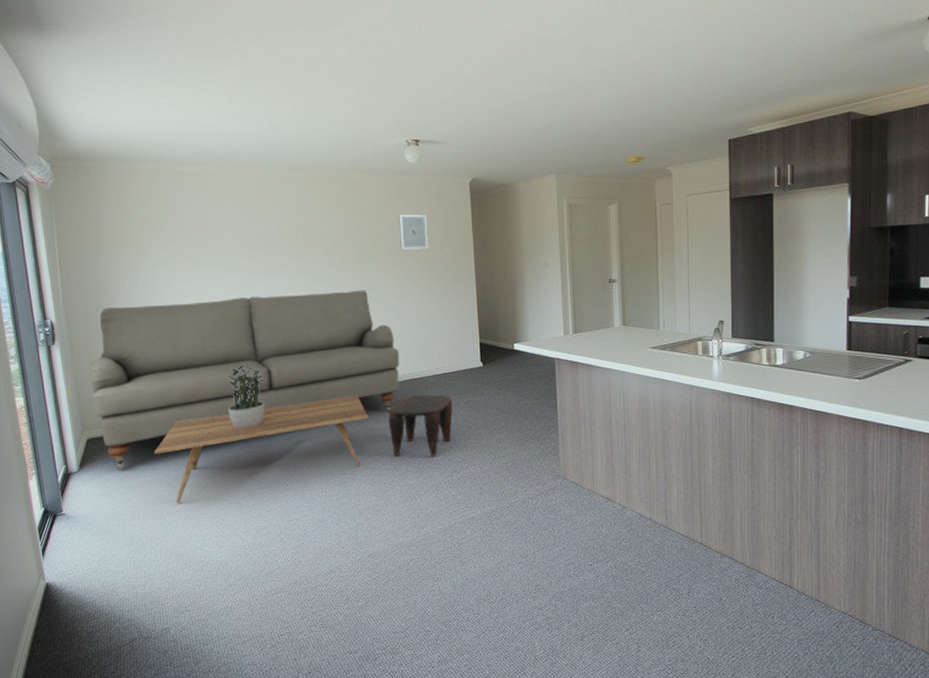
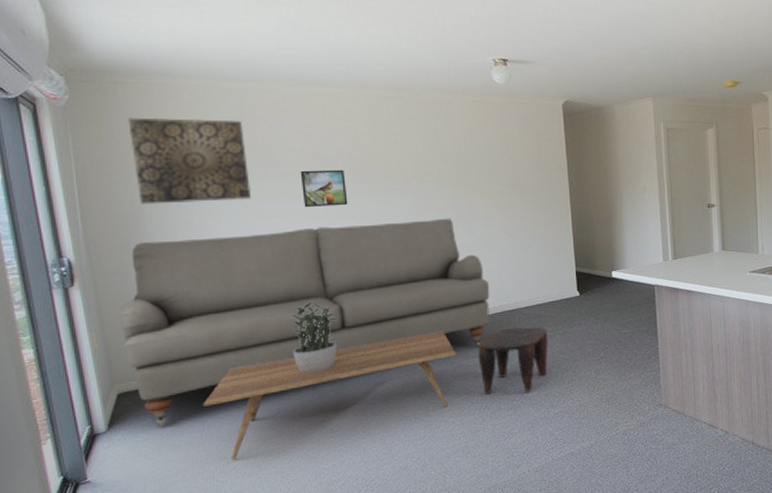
wall art: none [98,198,196,274] -> present [128,117,252,205]
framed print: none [236,244,276,279] -> present [300,169,348,208]
wall art: present [399,214,428,250] -> none [486,138,519,175]

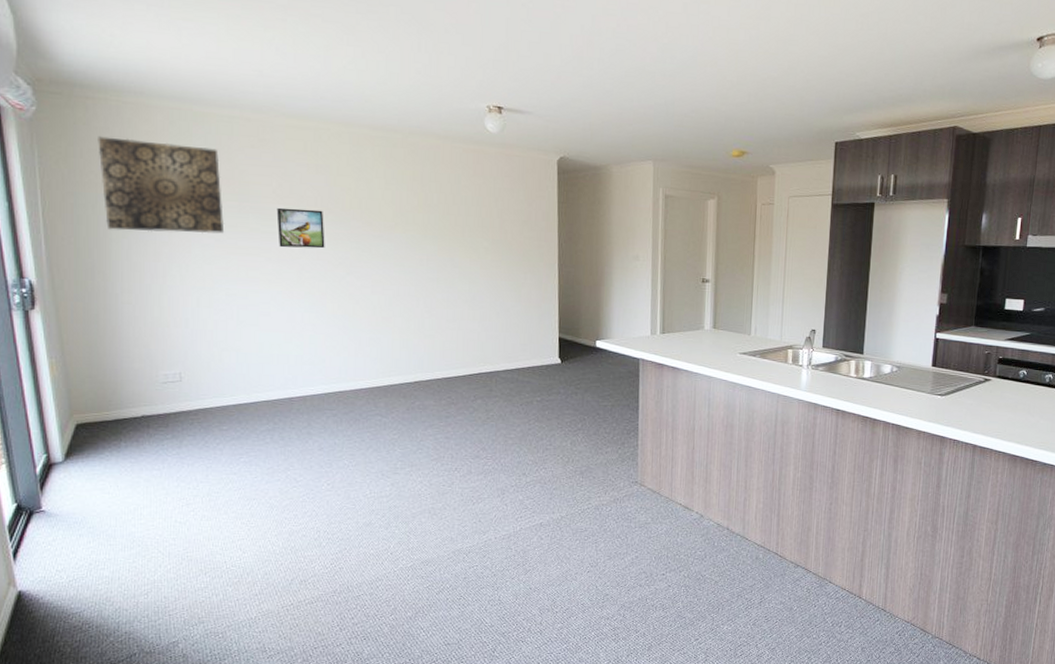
sofa: present [120,218,490,426] -> none [82,268,468,461]
coffee table: present [203,331,456,460] -> none [164,388,429,502]
potted plant: present [290,302,337,374] -> none [258,346,307,420]
stool: present [478,327,548,394] -> none [451,390,525,459]

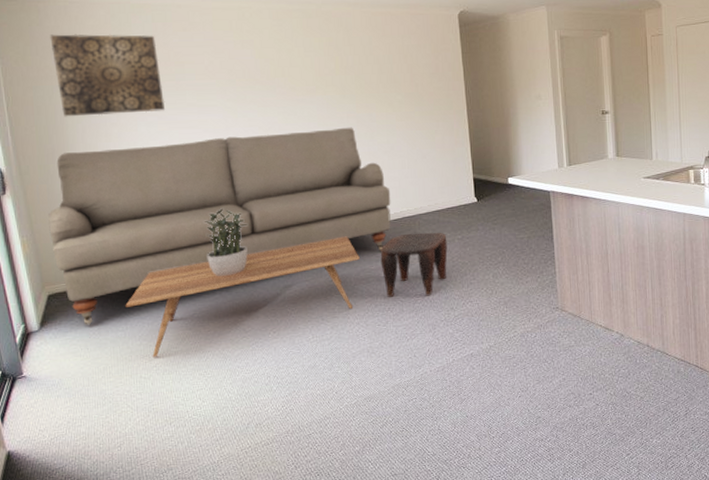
sofa: none [82,268,468,461] -> present [48,127,391,325]
coffee table: none [164,388,429,502] -> present [125,236,360,358]
potted plant: none [258,346,307,420] -> present [203,208,248,277]
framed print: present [276,207,325,249] -> none [210,81,255,119]
stool: none [451,390,525,459] -> present [380,232,448,297]

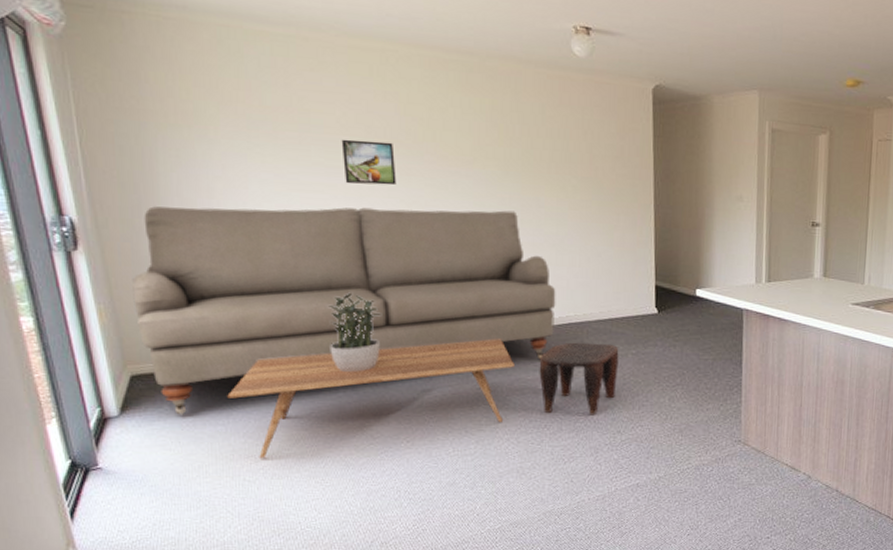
wall art: present [50,34,166,117] -> none [137,56,285,168]
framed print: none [210,81,255,119] -> present [341,139,397,186]

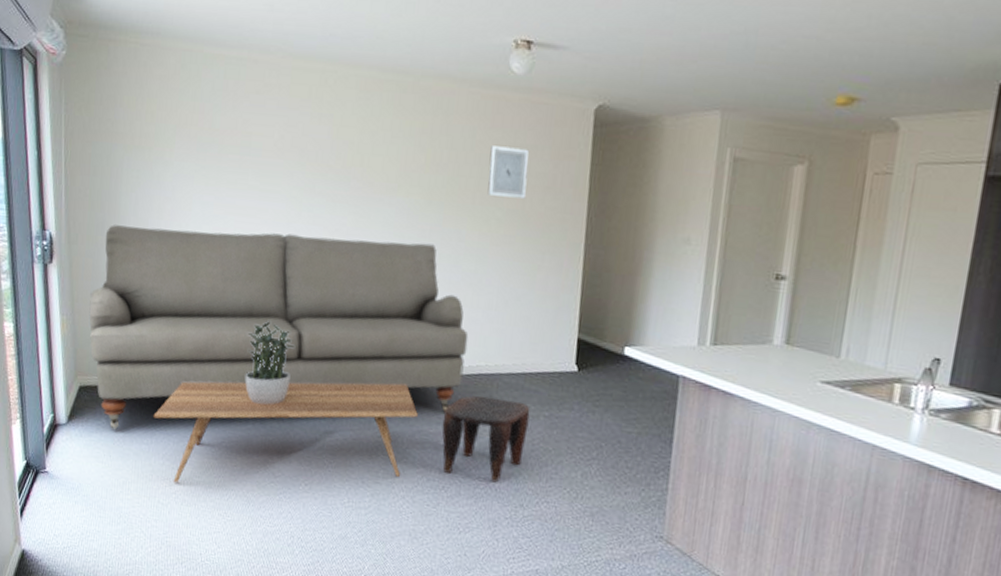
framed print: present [341,139,397,186] -> none [275,162,324,212]
wall art: none [560,121,598,167] -> present [487,146,529,199]

